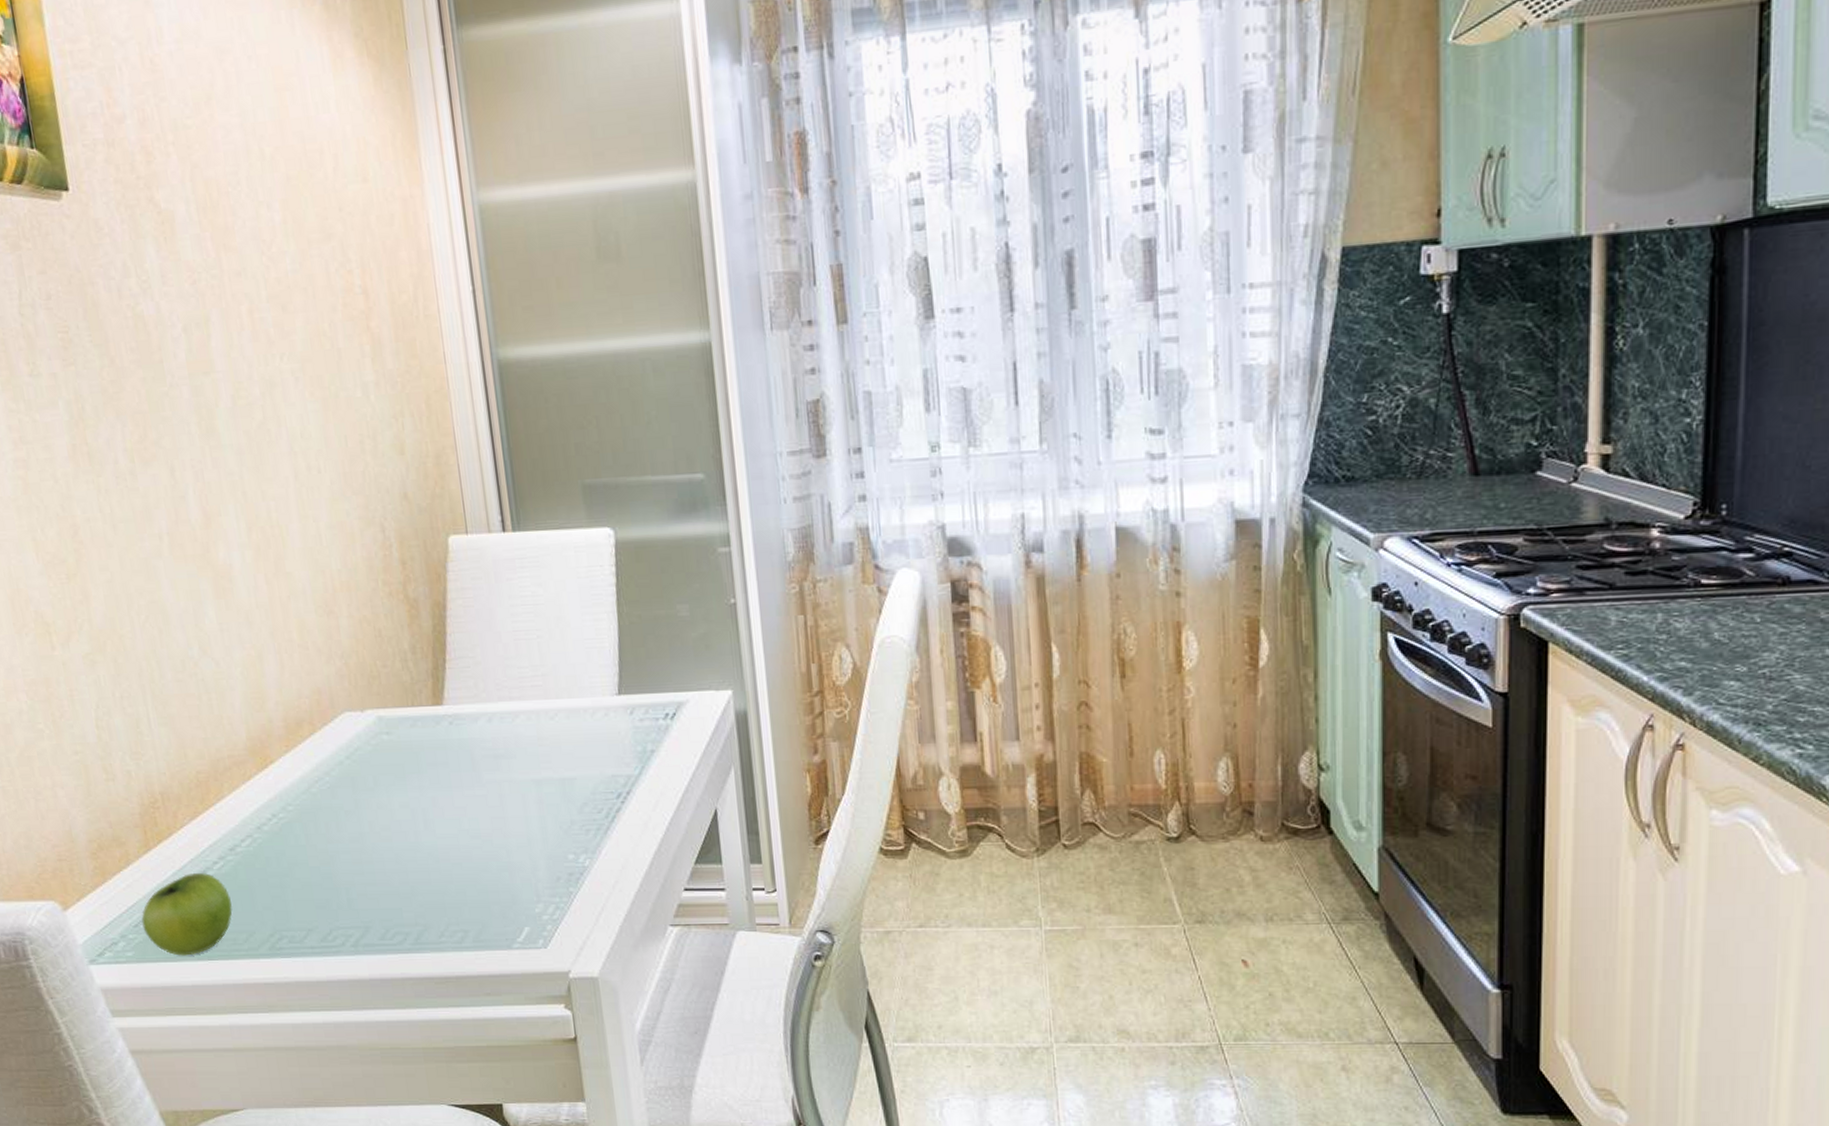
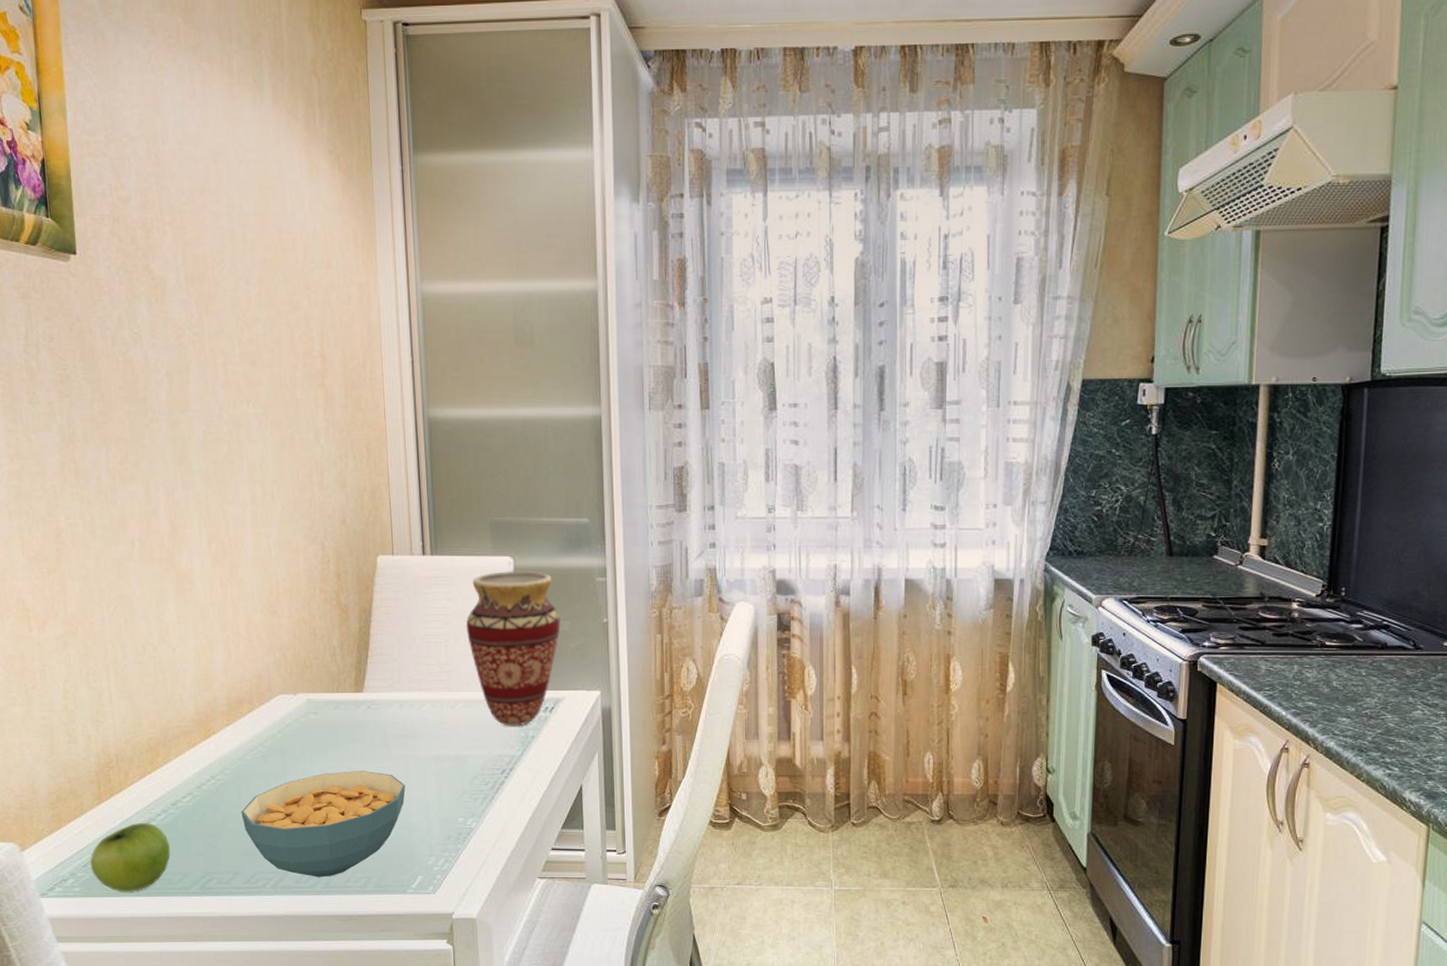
cereal bowl: none [310,801,502,932] -> present [241,771,405,877]
vase: none [561,544,677,739] -> present [466,570,560,726]

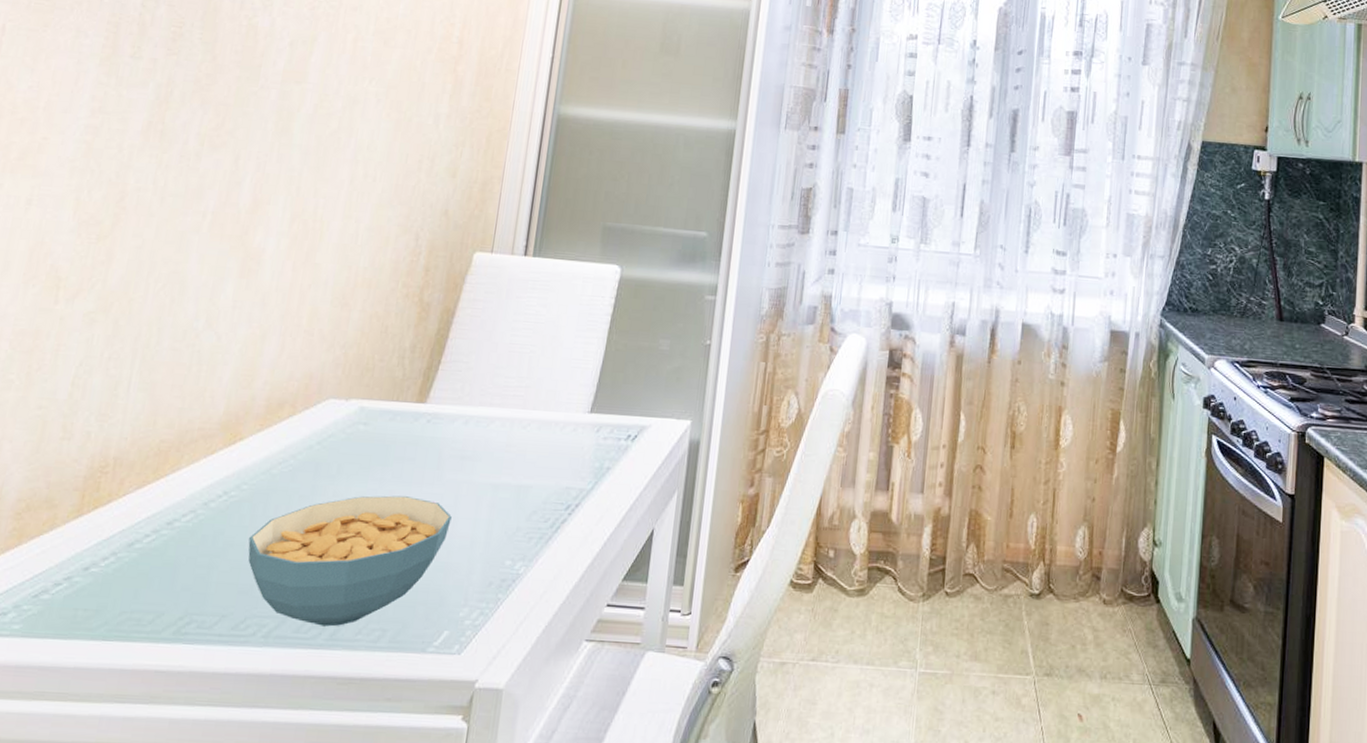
fruit: present [90,823,170,892] -> none [42,544,151,634]
vase: present [466,570,560,726] -> none [556,280,661,455]

